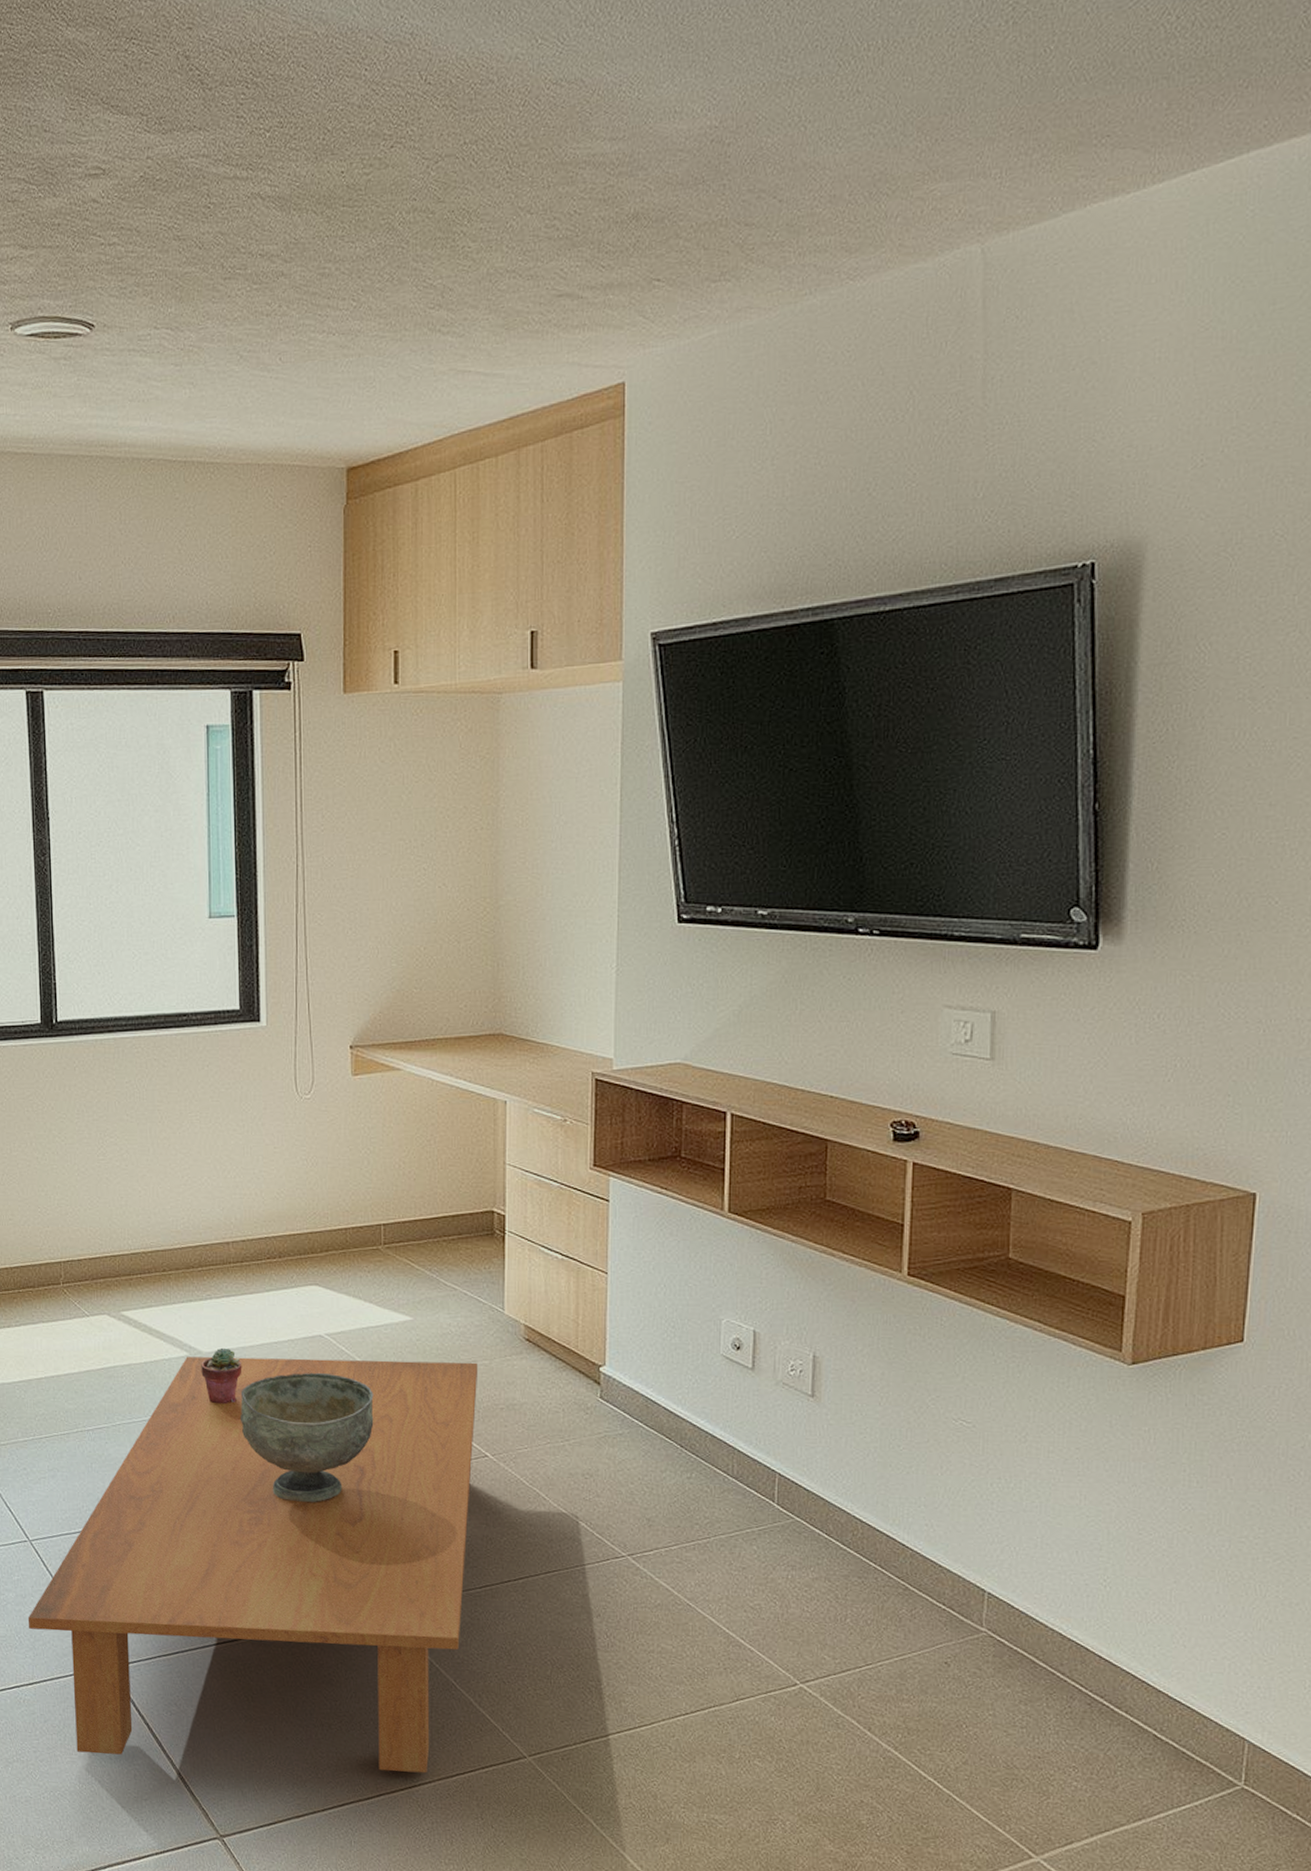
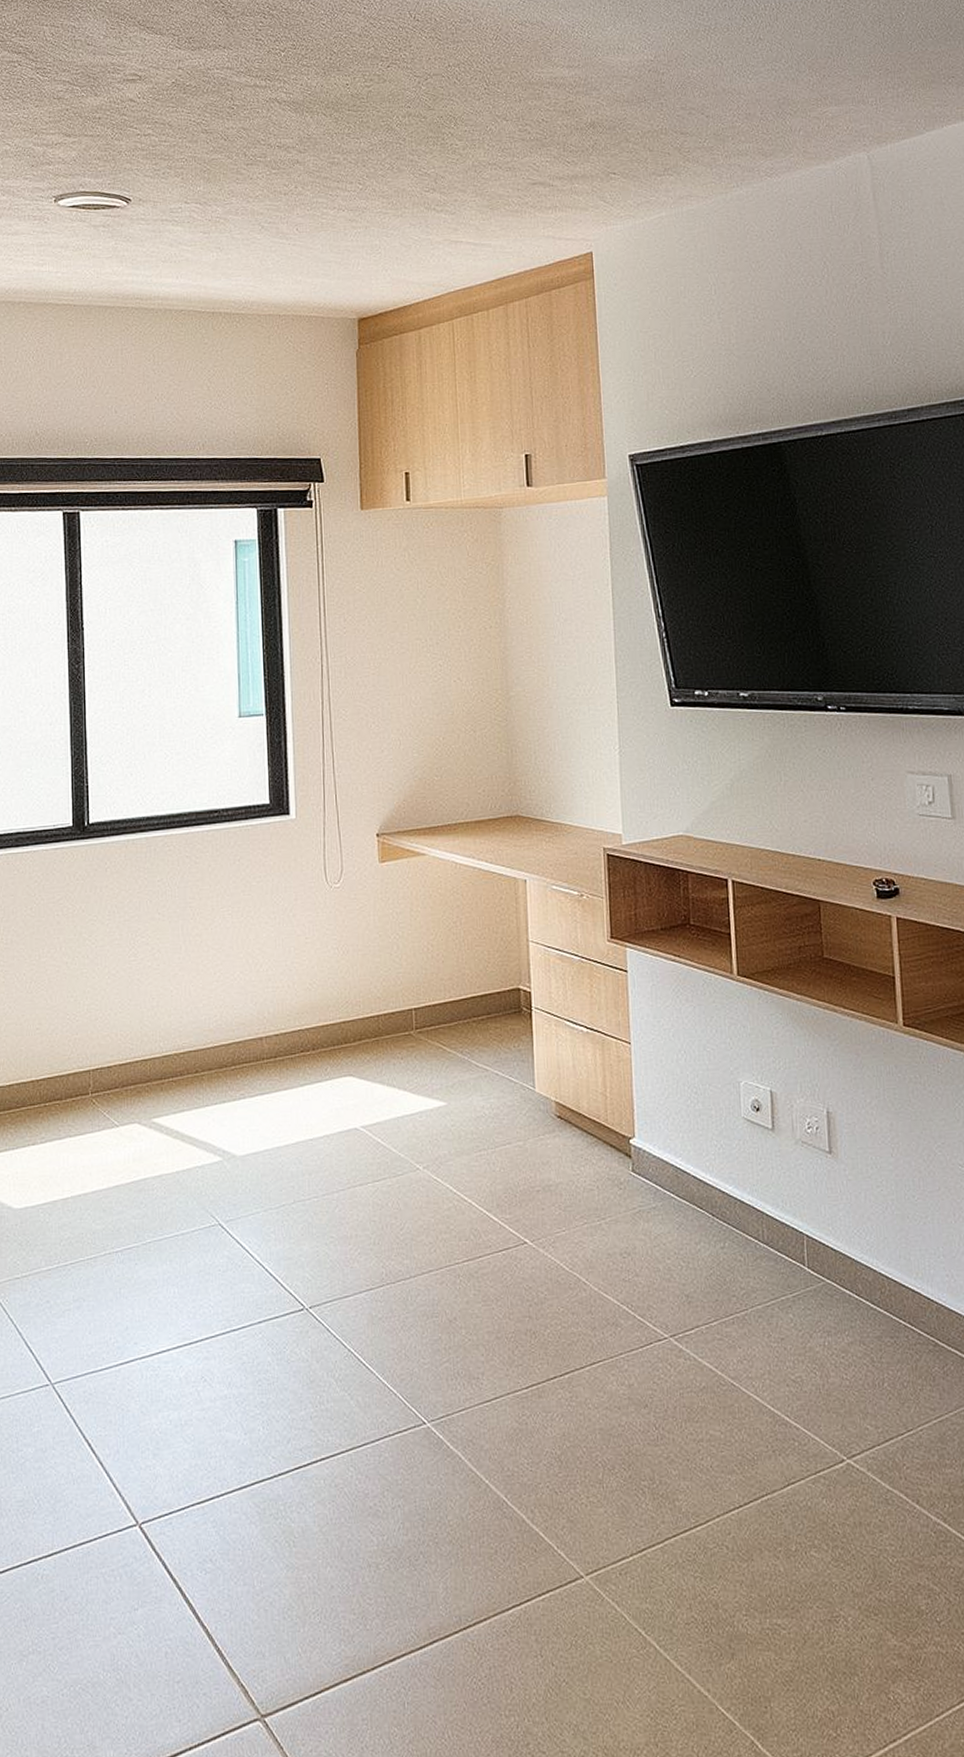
coffee table: present [27,1356,479,1774] -> none [48,1144,513,1632]
potted succulent: present [201,1347,242,1405] -> none [235,1149,278,1211]
decorative bowl: present [239,1372,374,1503] -> none [275,1167,412,1312]

